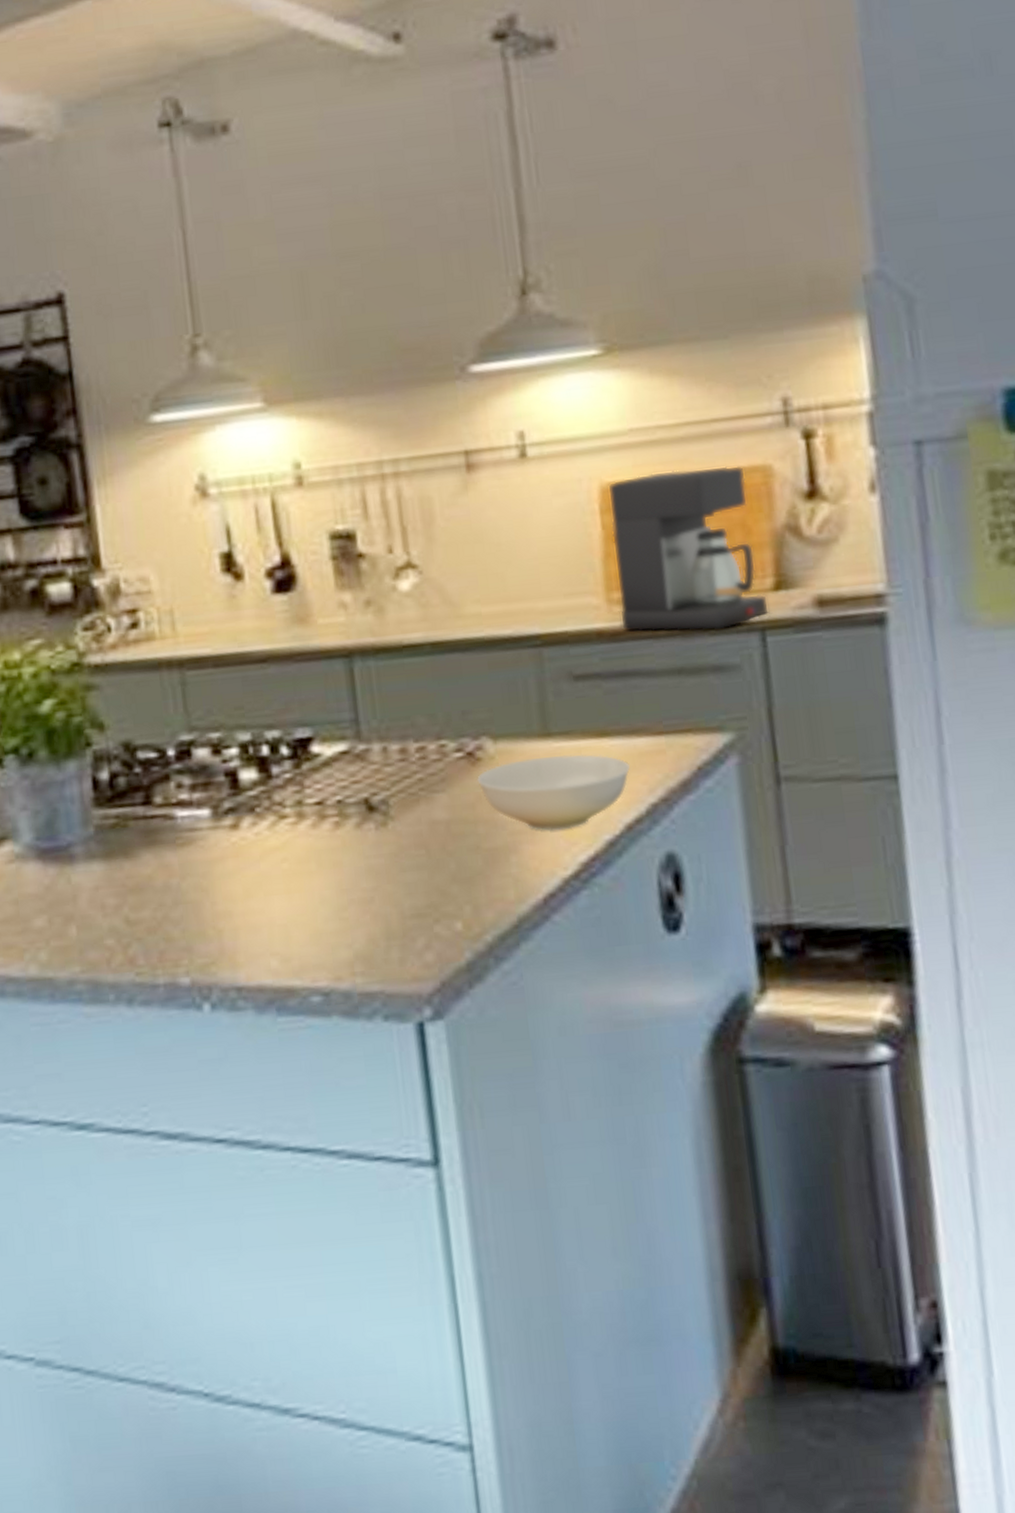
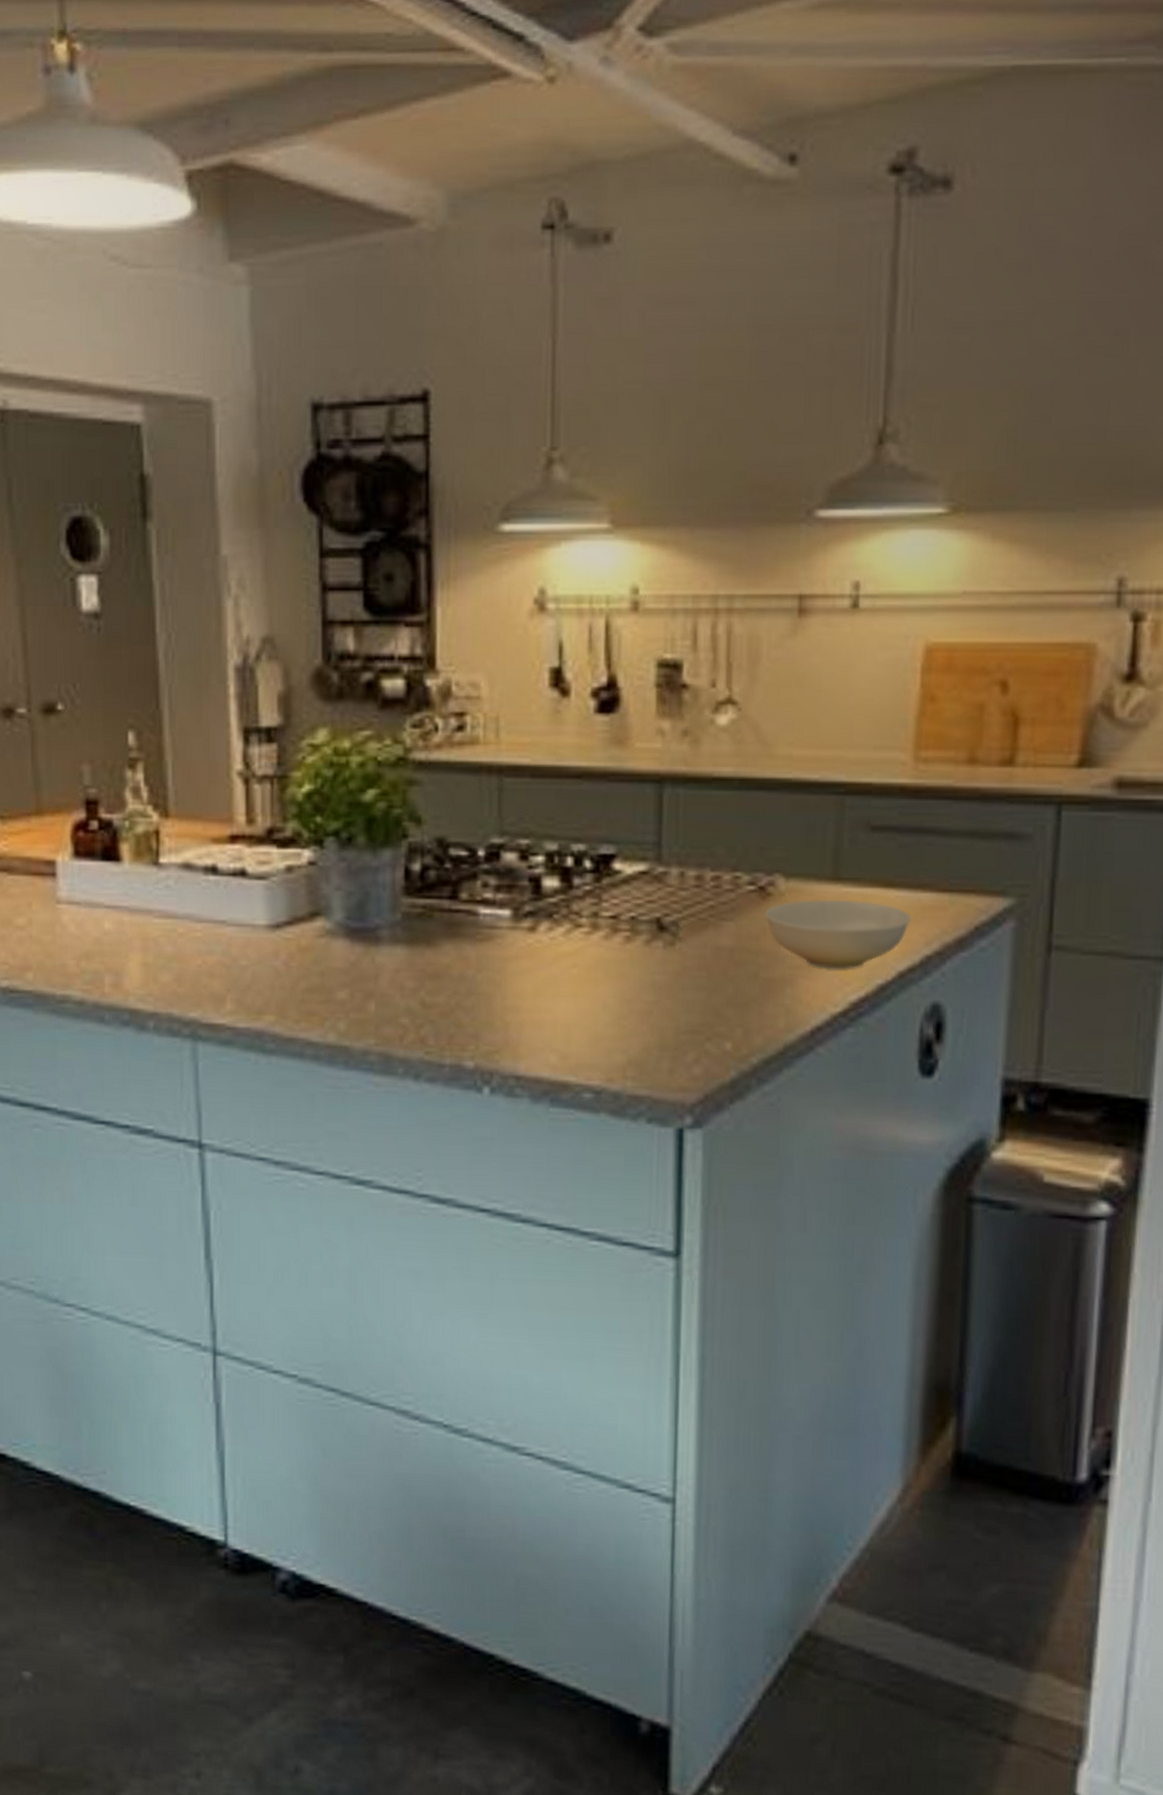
coffee maker: present [607,466,770,632] -> none [924,637,1070,800]

